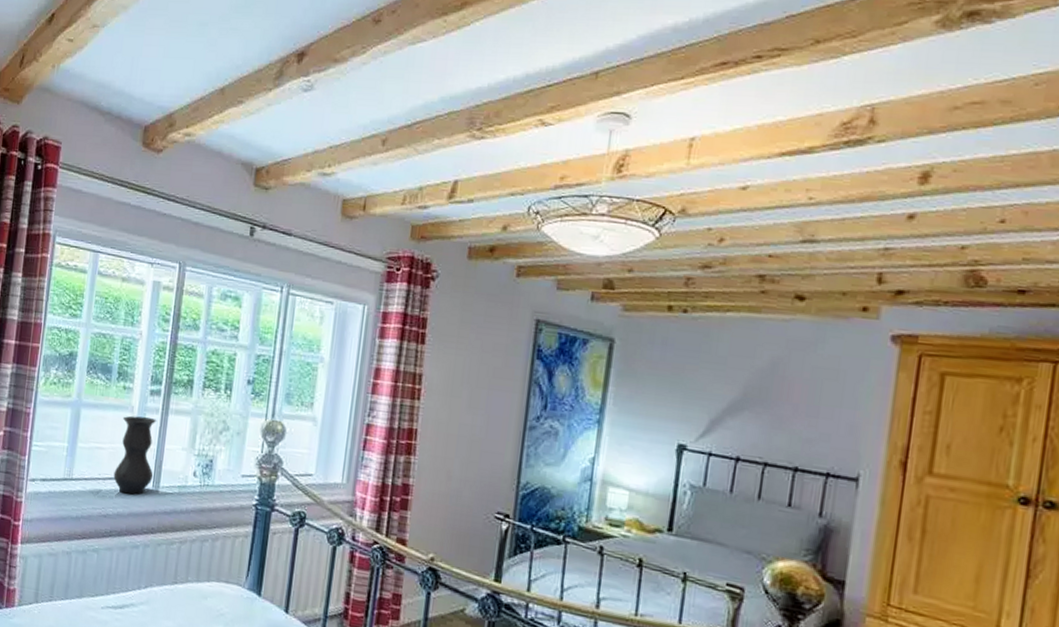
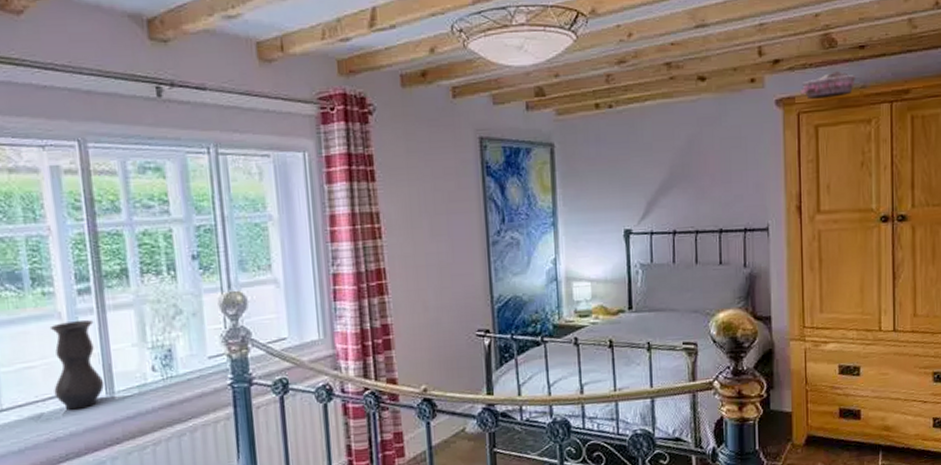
decorative basket: none [925,313,1007,345] -> present [799,70,855,99]

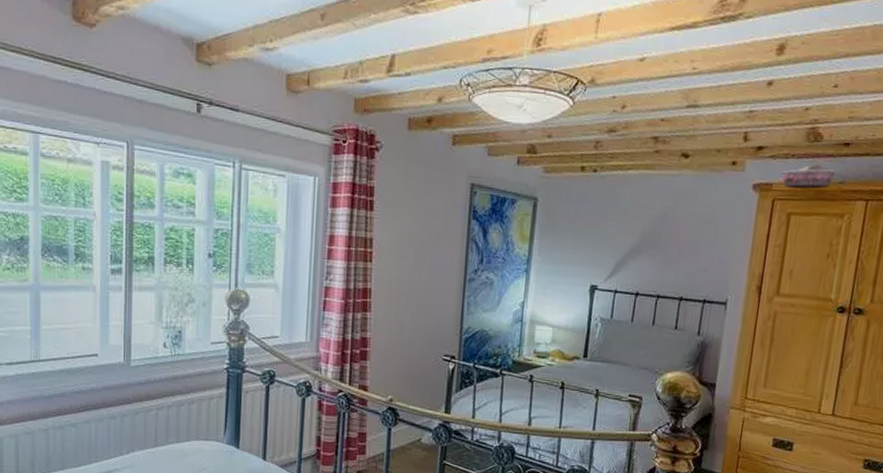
vase: present [49,320,105,410] -> none [82,295,124,370]

